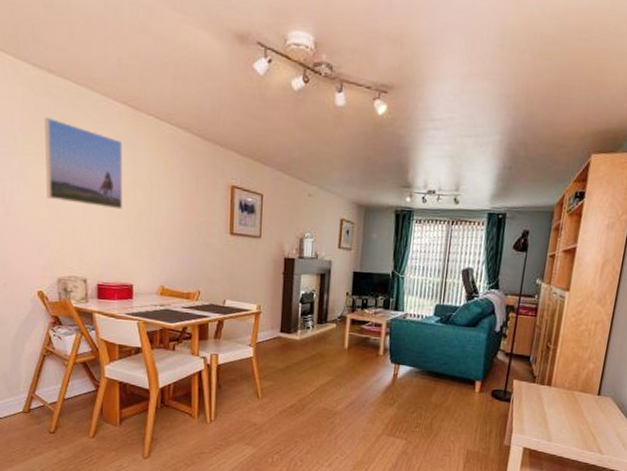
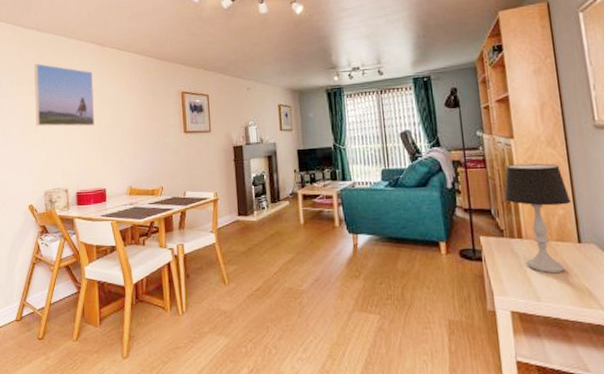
table lamp: none [545,316,604,419] -> present [504,163,572,273]

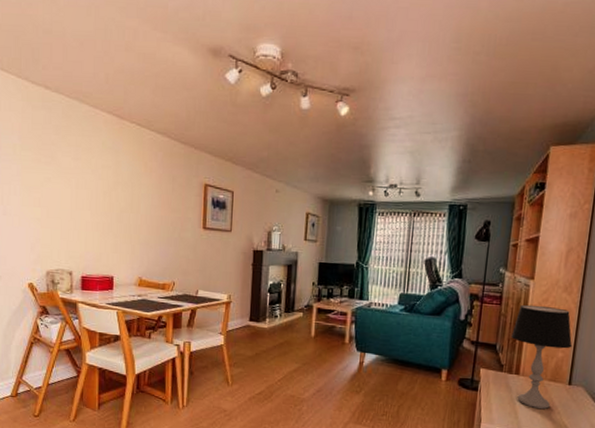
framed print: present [34,63,94,127] -> none [40,127,107,208]

